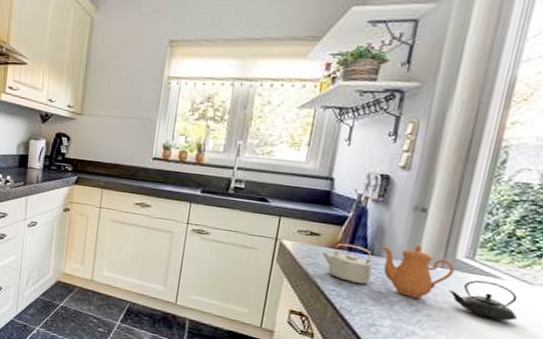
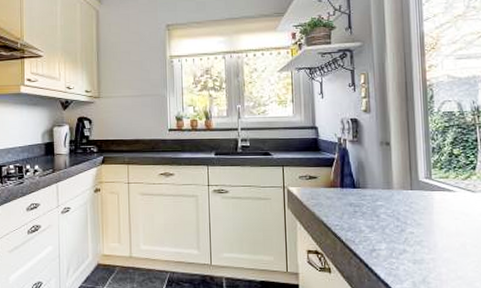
teapot: present [322,243,518,321] -> none [322,173,472,226]

